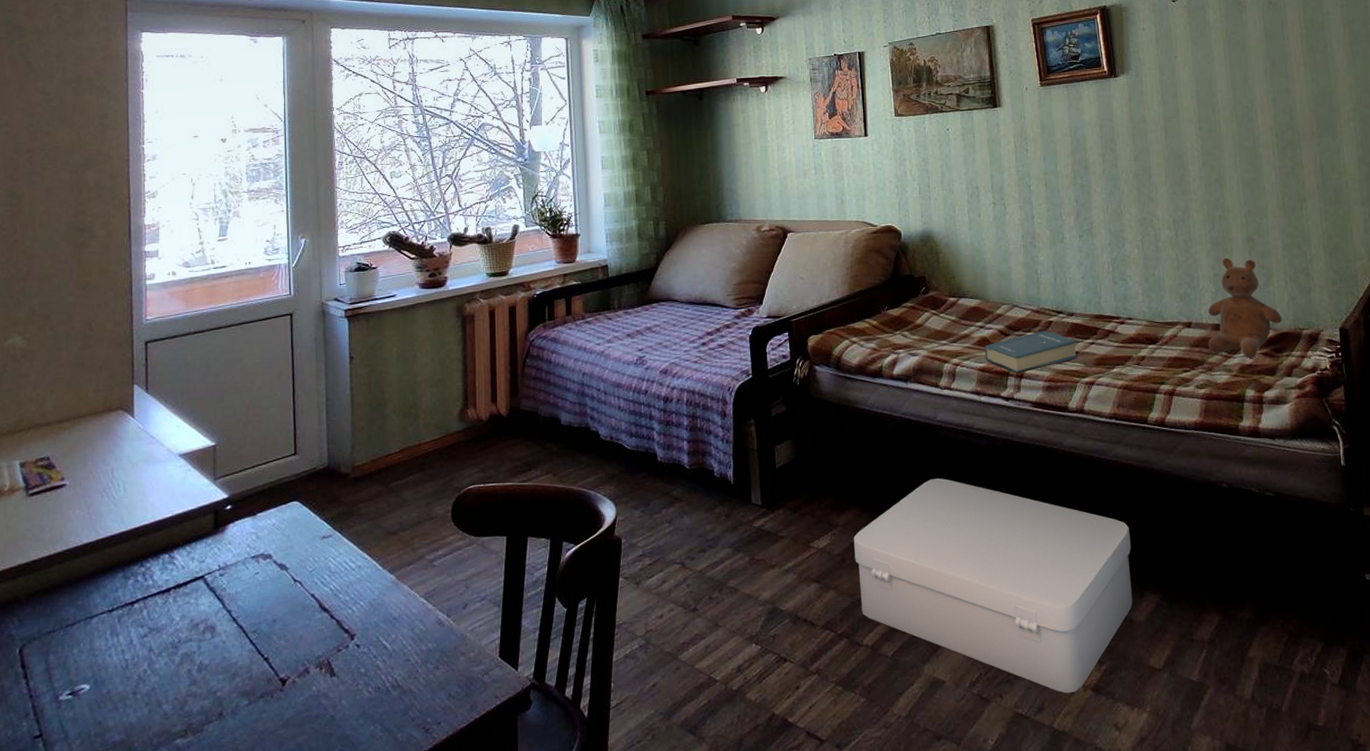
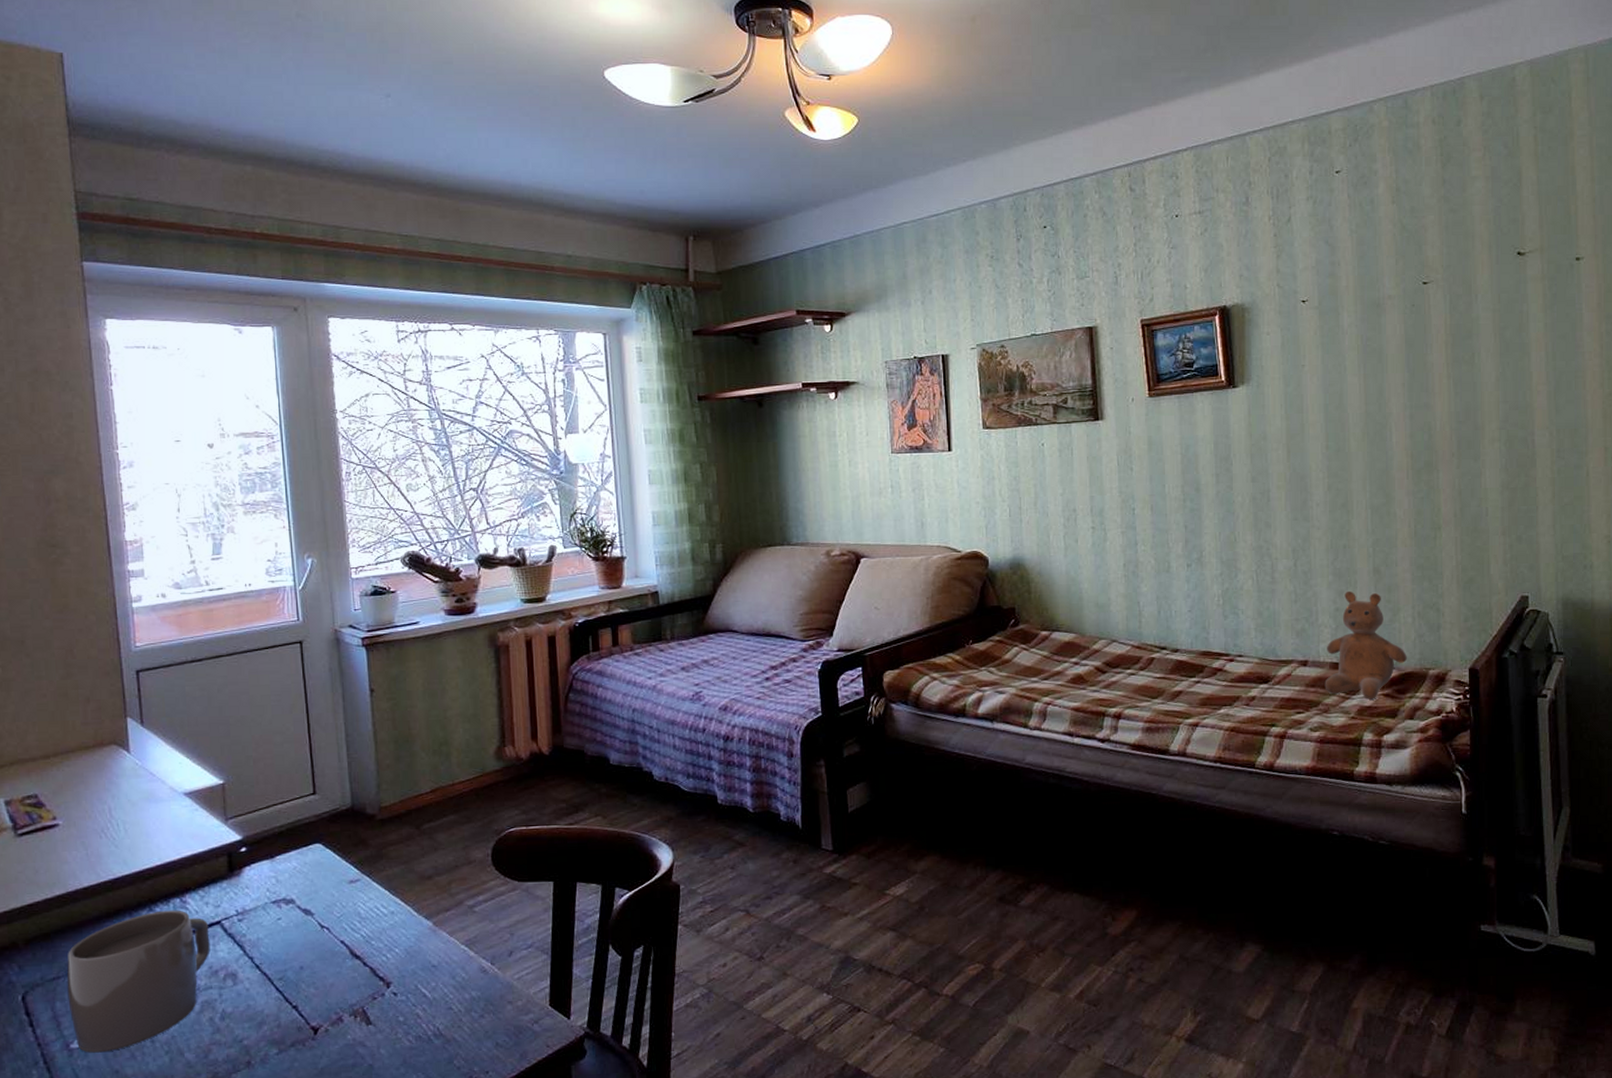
mug: none [61,565,193,705] -> present [66,910,210,1053]
storage box: present [853,478,1133,694] -> none [932,824,1233,1045]
hardback book: present [984,331,1078,374] -> none [1079,668,1182,715]

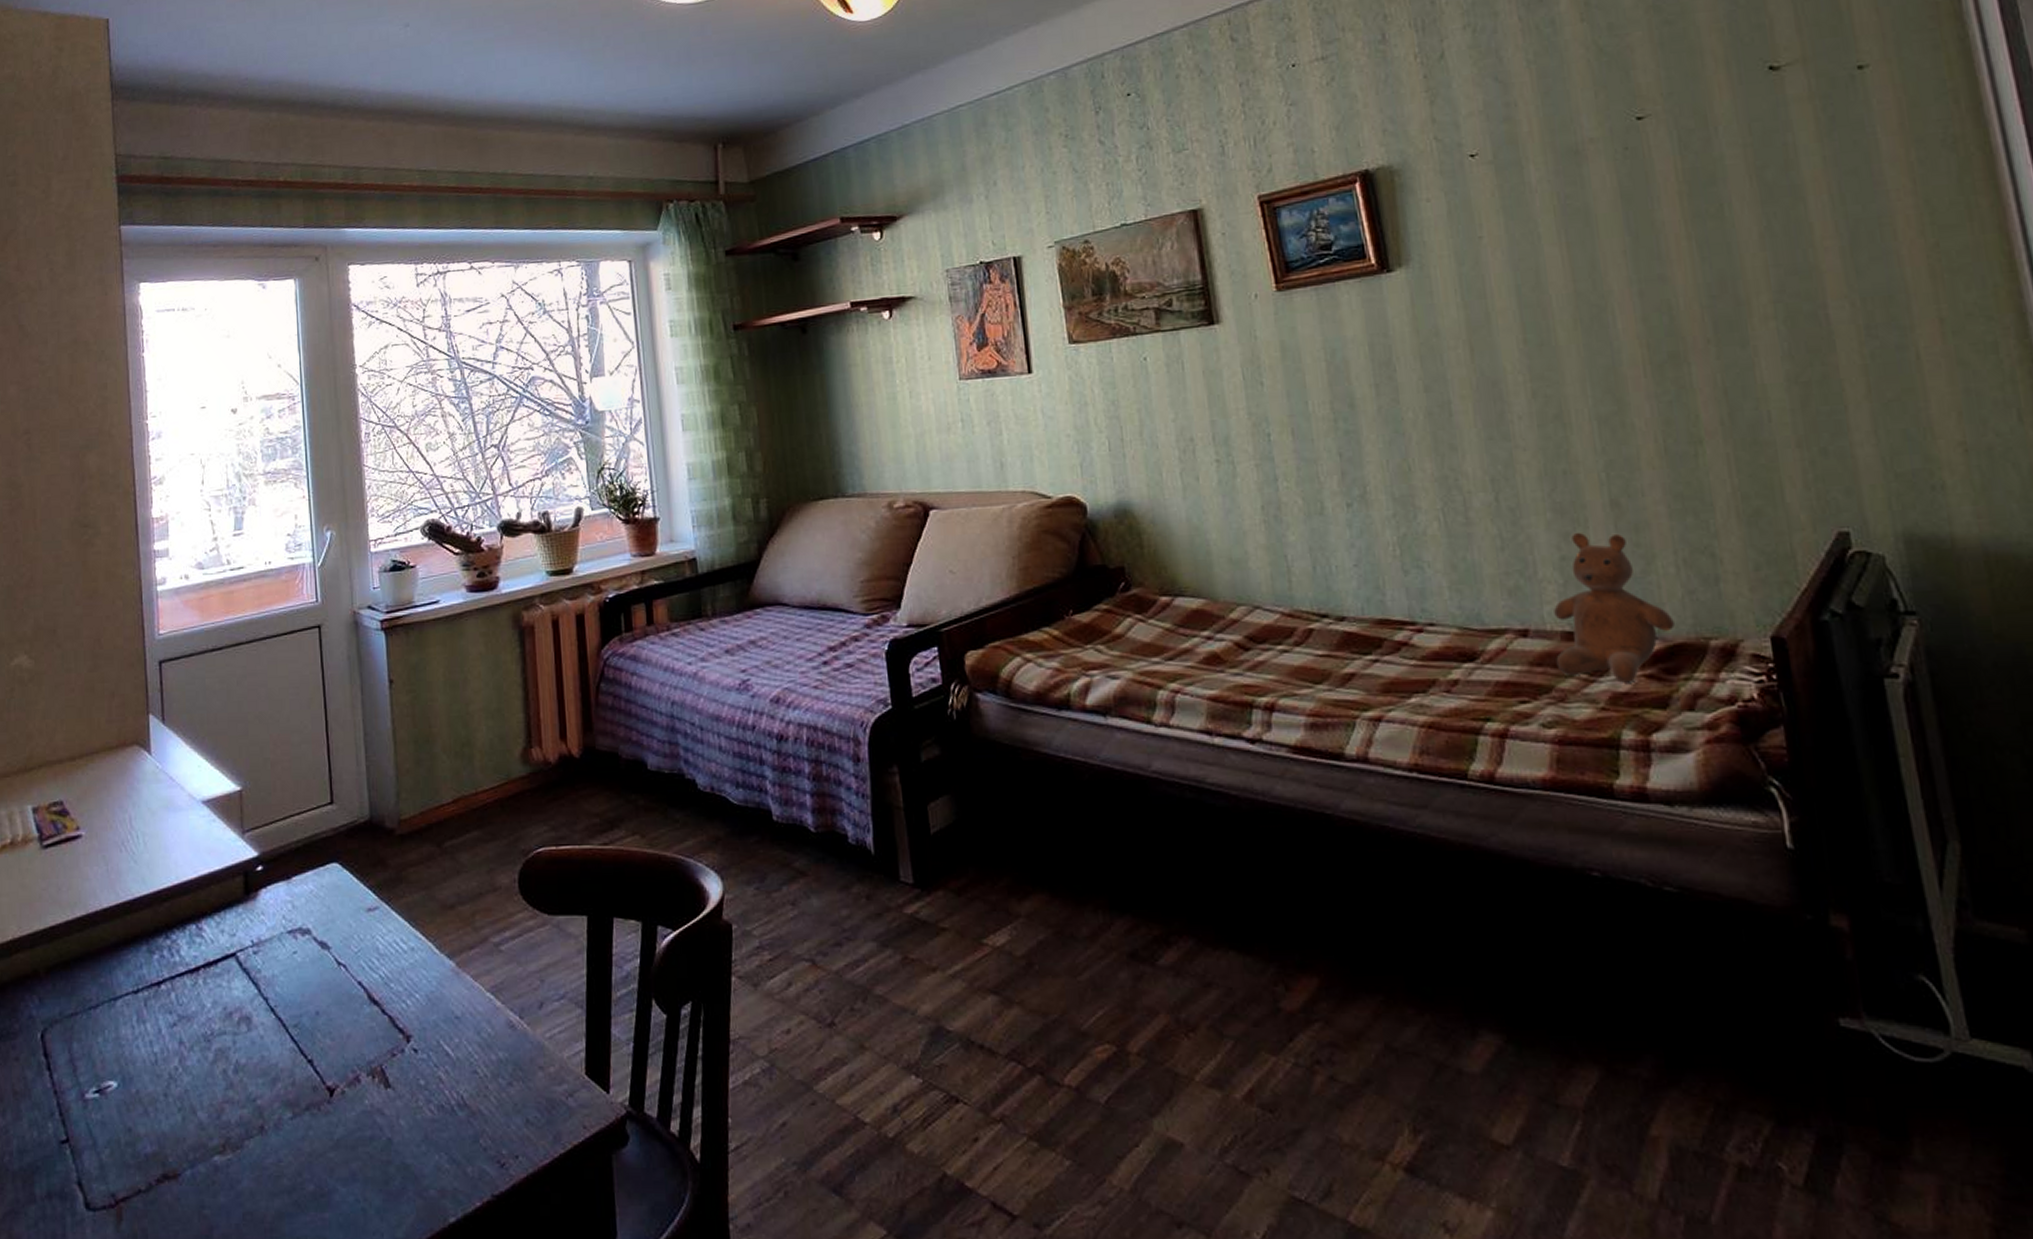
mug: present [66,910,210,1053] -> none [84,938,225,1106]

